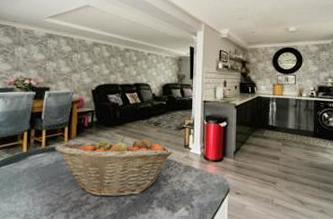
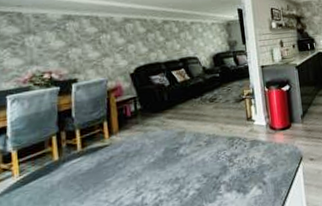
fruit basket: present [55,135,173,198] -> none [94,118,235,195]

